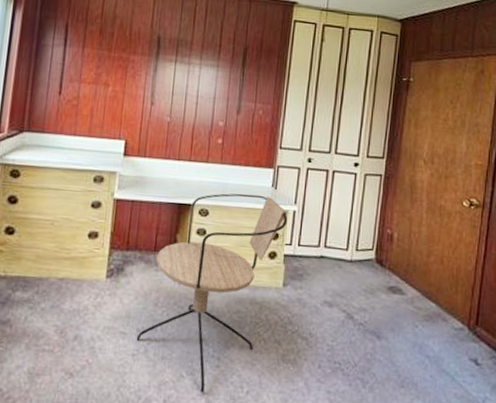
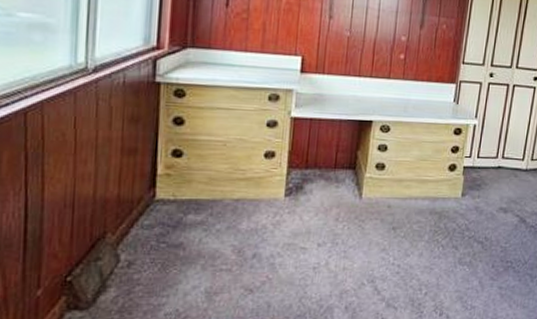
office chair: present [136,193,288,393] -> none [317,109,468,297]

